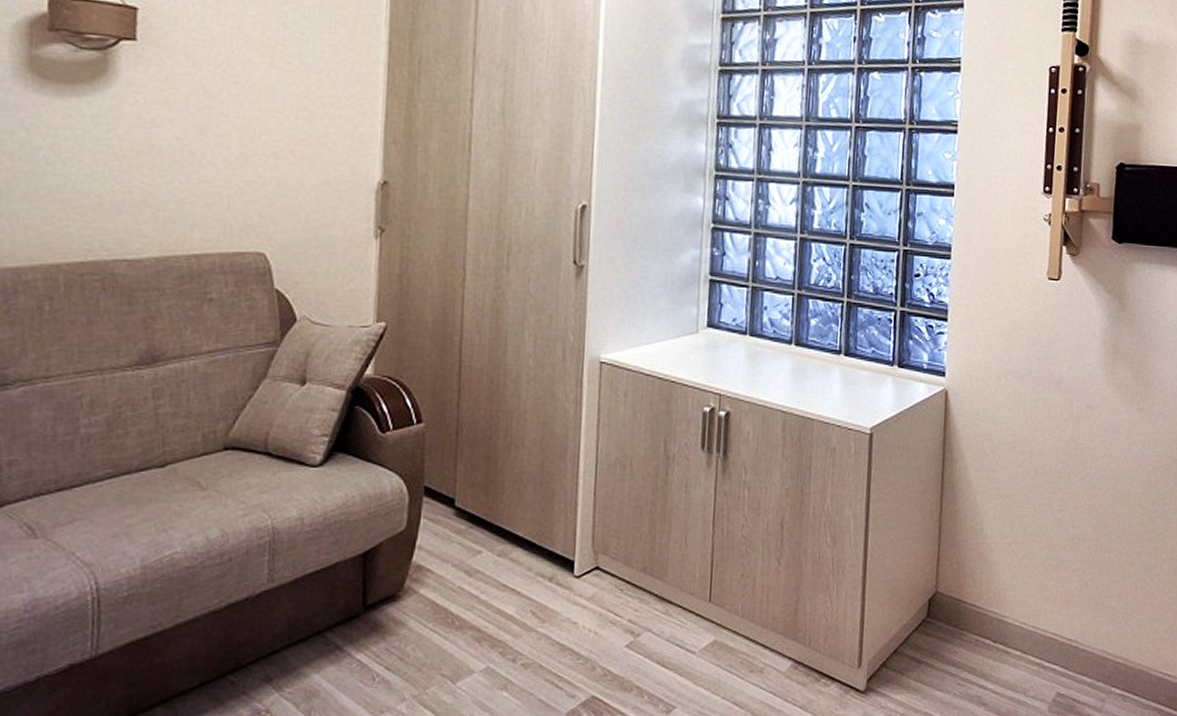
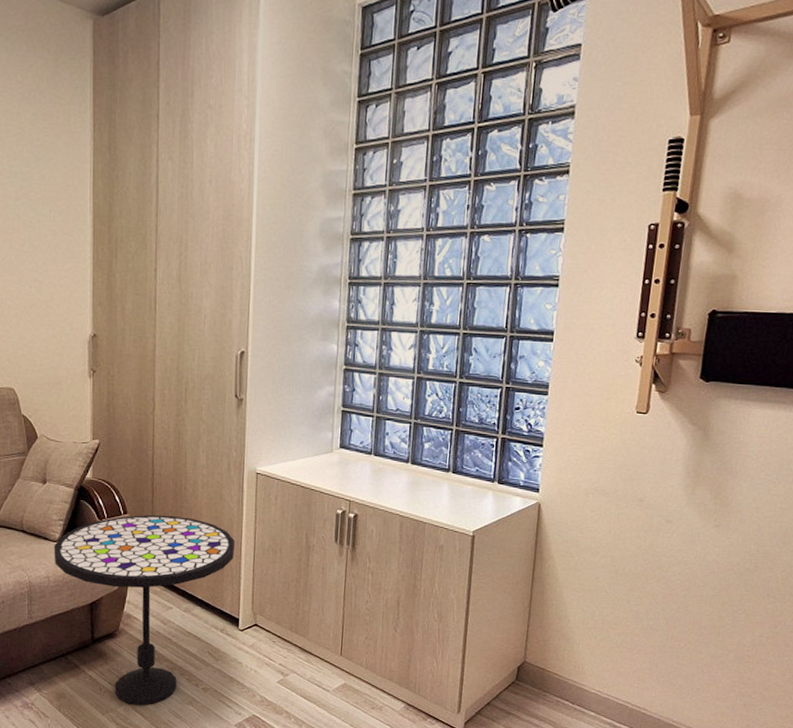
side table: none [312,422,571,699] -> present [54,515,235,706]

